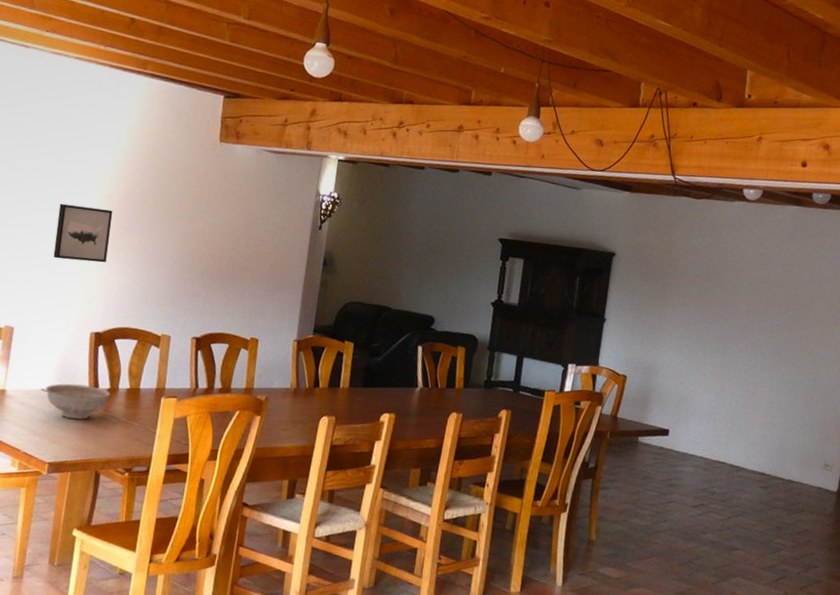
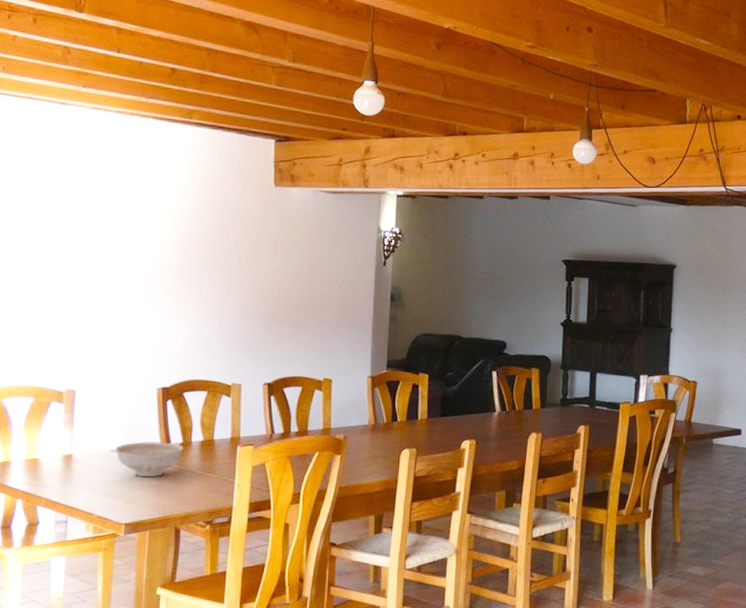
wall art: present [53,203,113,263] -> none [111,260,170,317]

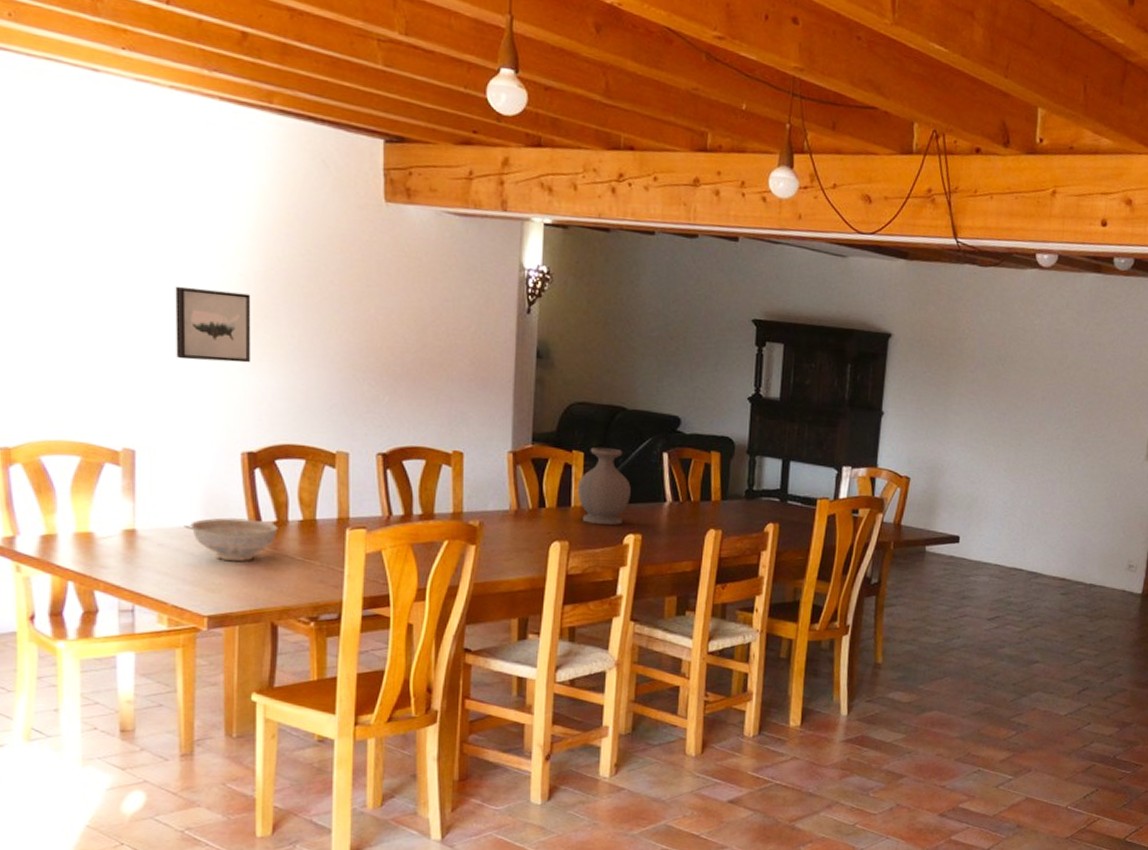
wall art: none [111,260,170,317] -> present [175,286,251,363]
vase: none [423,369,466,434] -> present [577,447,631,526]

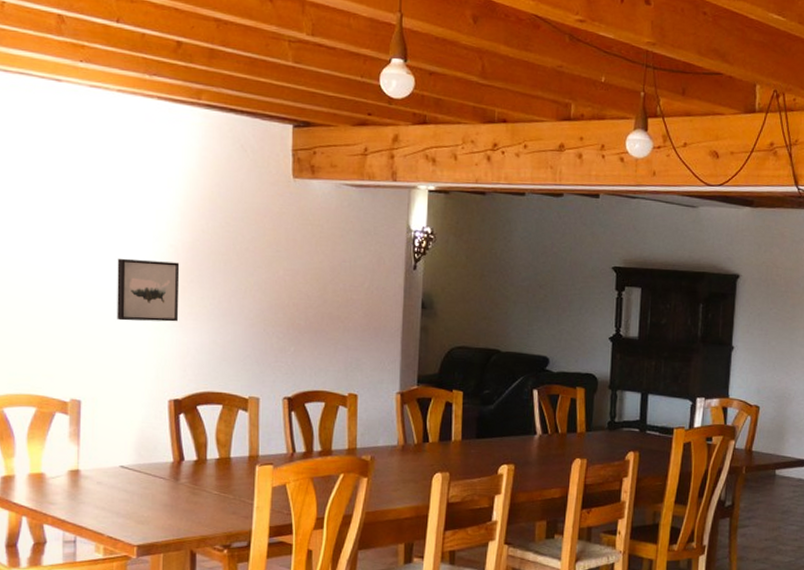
decorative bowl: present [190,517,278,561] -> none [124,458,198,496]
vase: present [577,447,631,526] -> none [457,386,505,457]

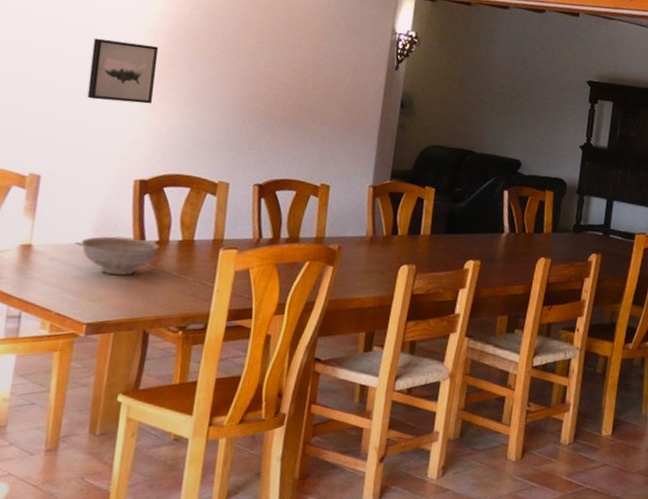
decorative bowl: none [124,458,198,496] -> present [81,236,160,275]

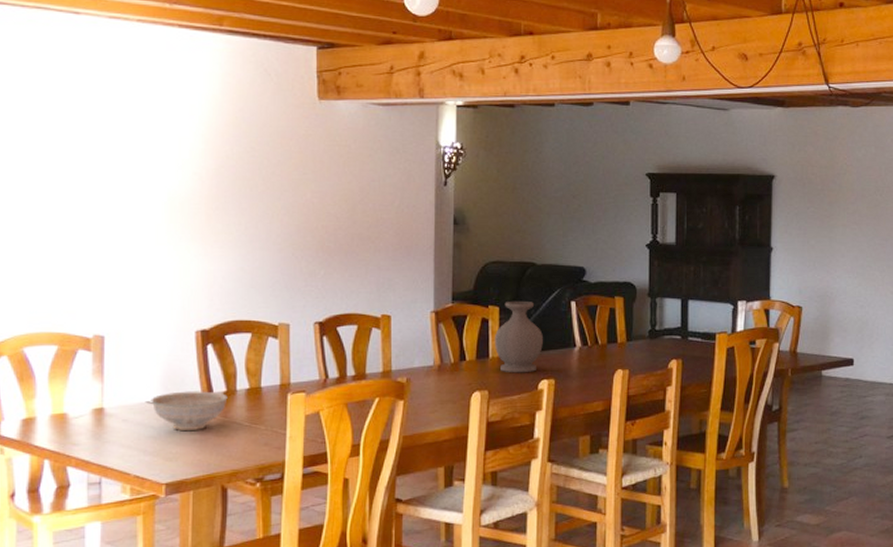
wall art: present [87,38,159,104] -> none [140,188,205,252]
vase: none [426,184,474,252] -> present [494,300,543,373]

